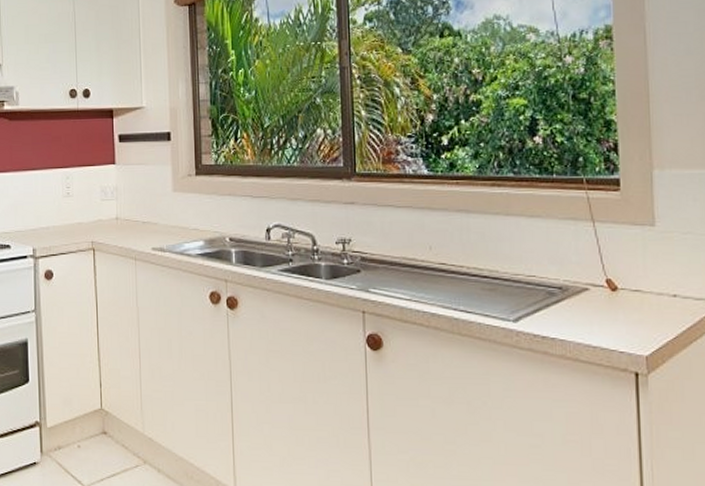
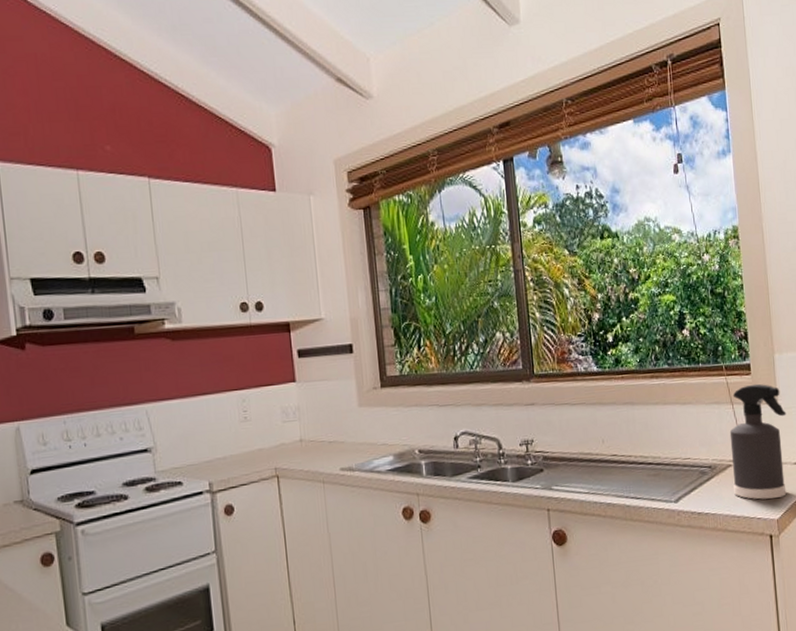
spray bottle: none [588,201,666,332] -> present [729,383,787,500]

